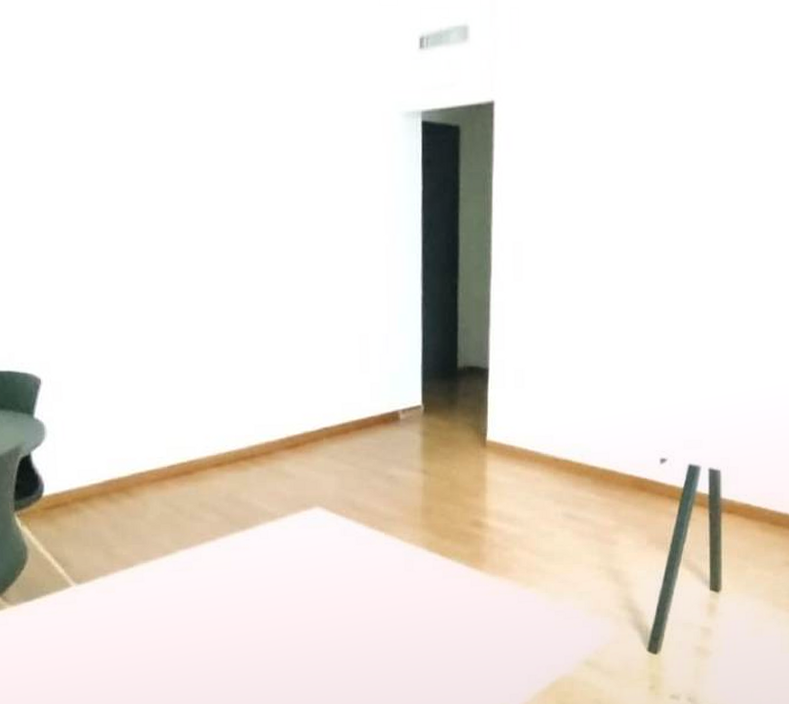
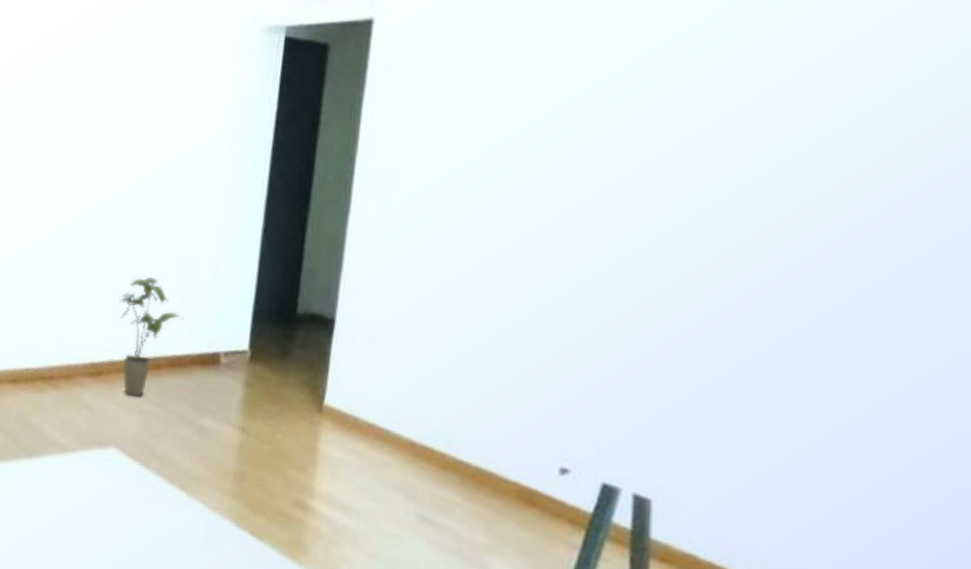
house plant: none [305,353,364,460] -> present [119,277,184,397]

